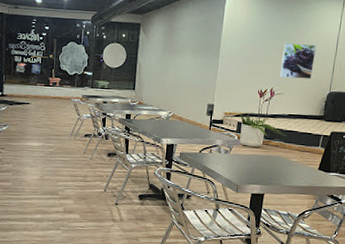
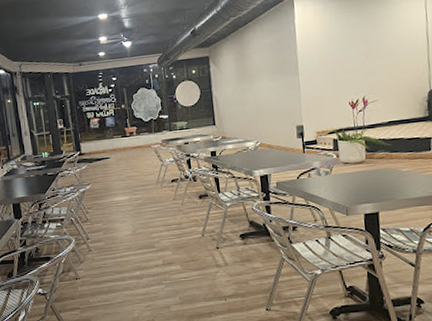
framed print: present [279,43,317,79] -> none [368,43,406,84]

